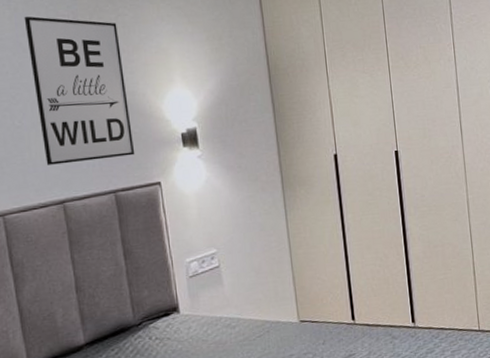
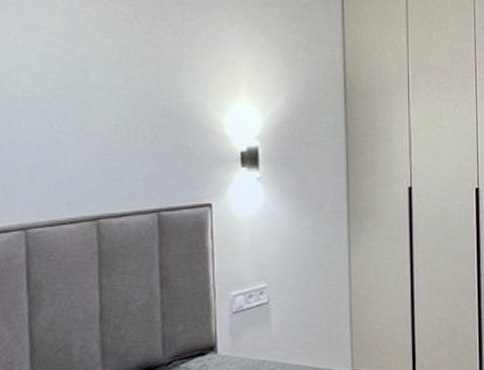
wall art: present [24,16,135,165] -> none [78,11,187,176]

